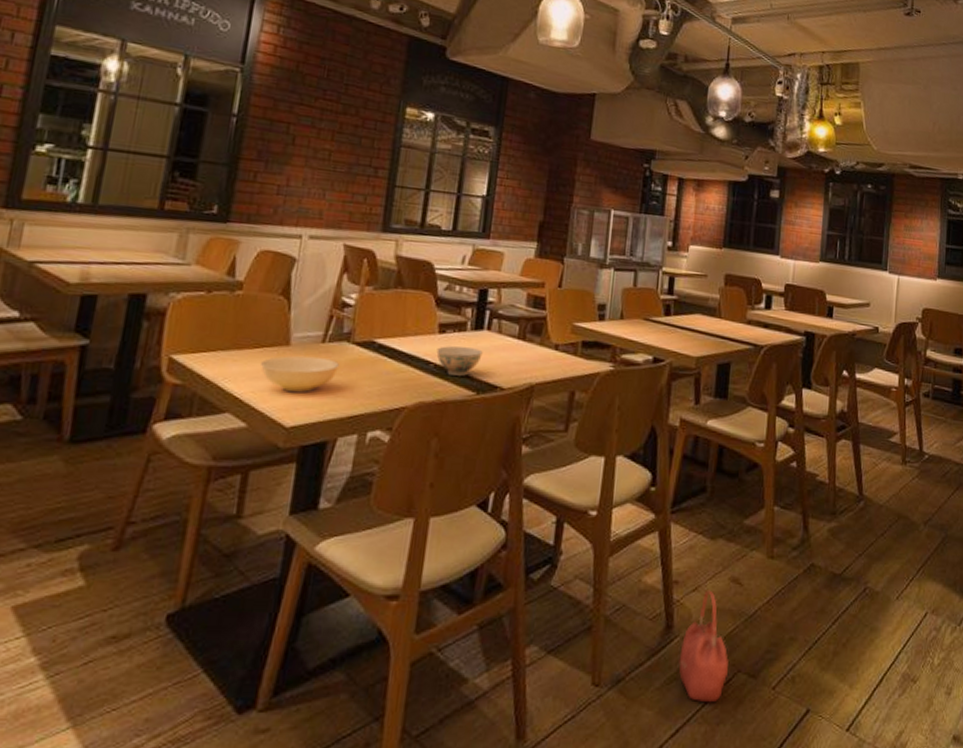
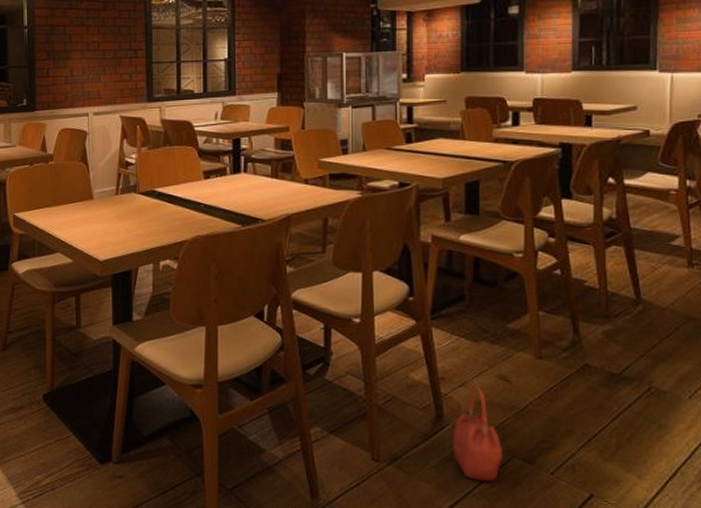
bowl: present [261,355,339,393] -> none [75,206,131,235]
bowl: present [436,345,483,376] -> none [205,188,243,212]

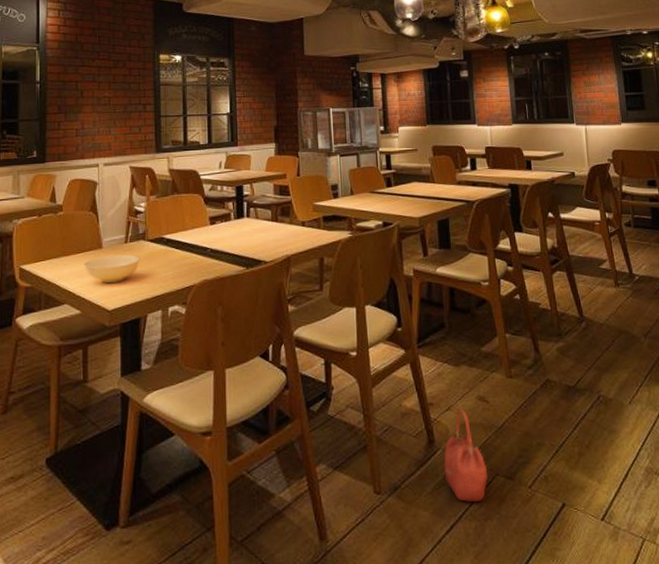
bowl: none [75,206,131,235] -> present [84,254,140,284]

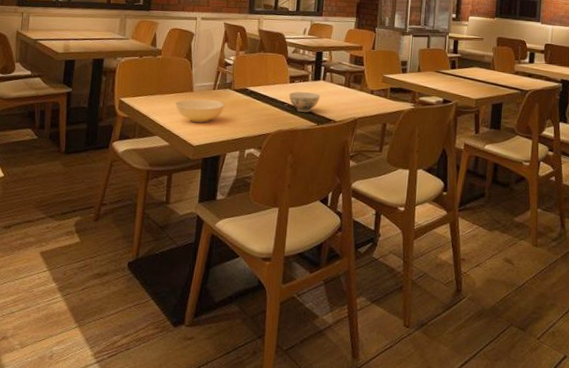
bowl: none [211,232,246,256] -> present [289,91,321,112]
handbag: present [443,408,488,503] -> none [466,266,504,345]

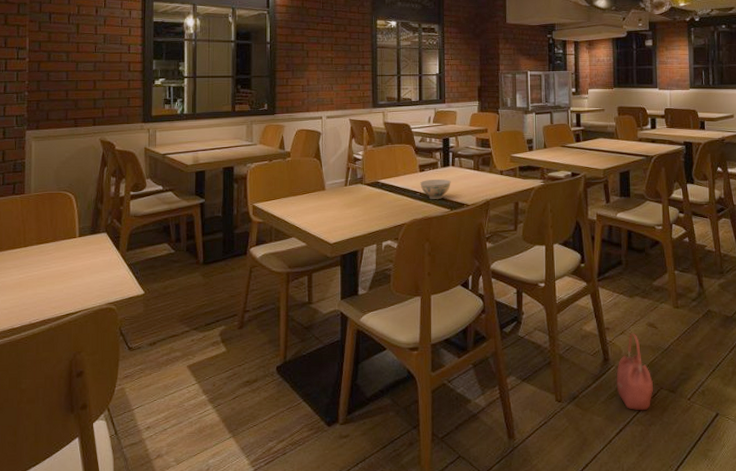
bowl: present [175,98,225,123] -> none [309,196,358,221]
handbag: none [466,266,504,345] -> present [616,333,654,411]

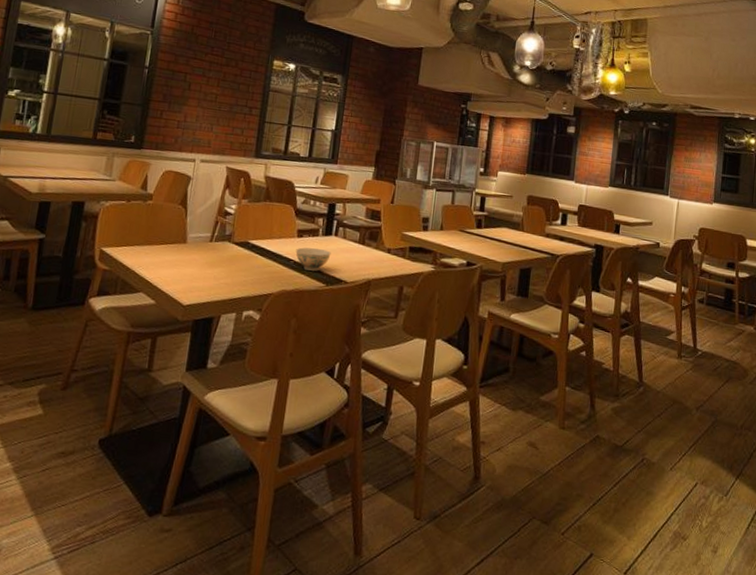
handbag: present [616,333,654,411] -> none [484,450,526,541]

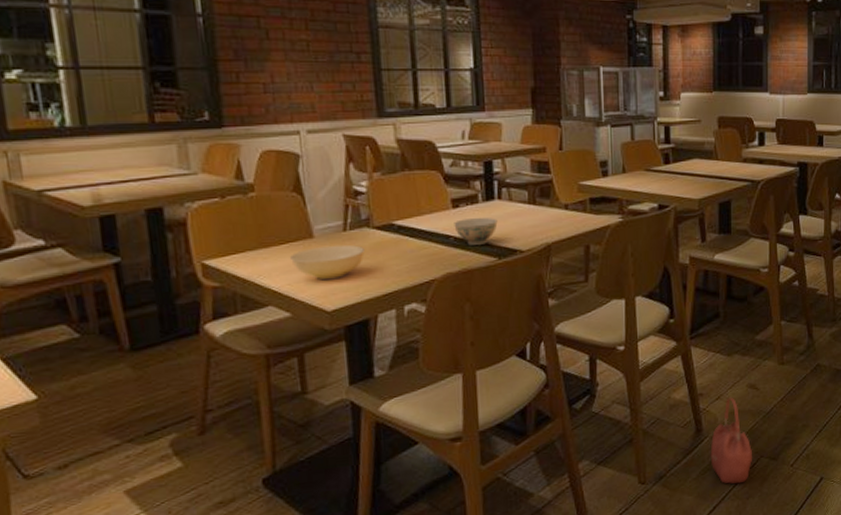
bowl: none [165,251,222,280] -> present [290,244,365,280]
handbag: none [484,450,526,541] -> present [710,397,753,484]

